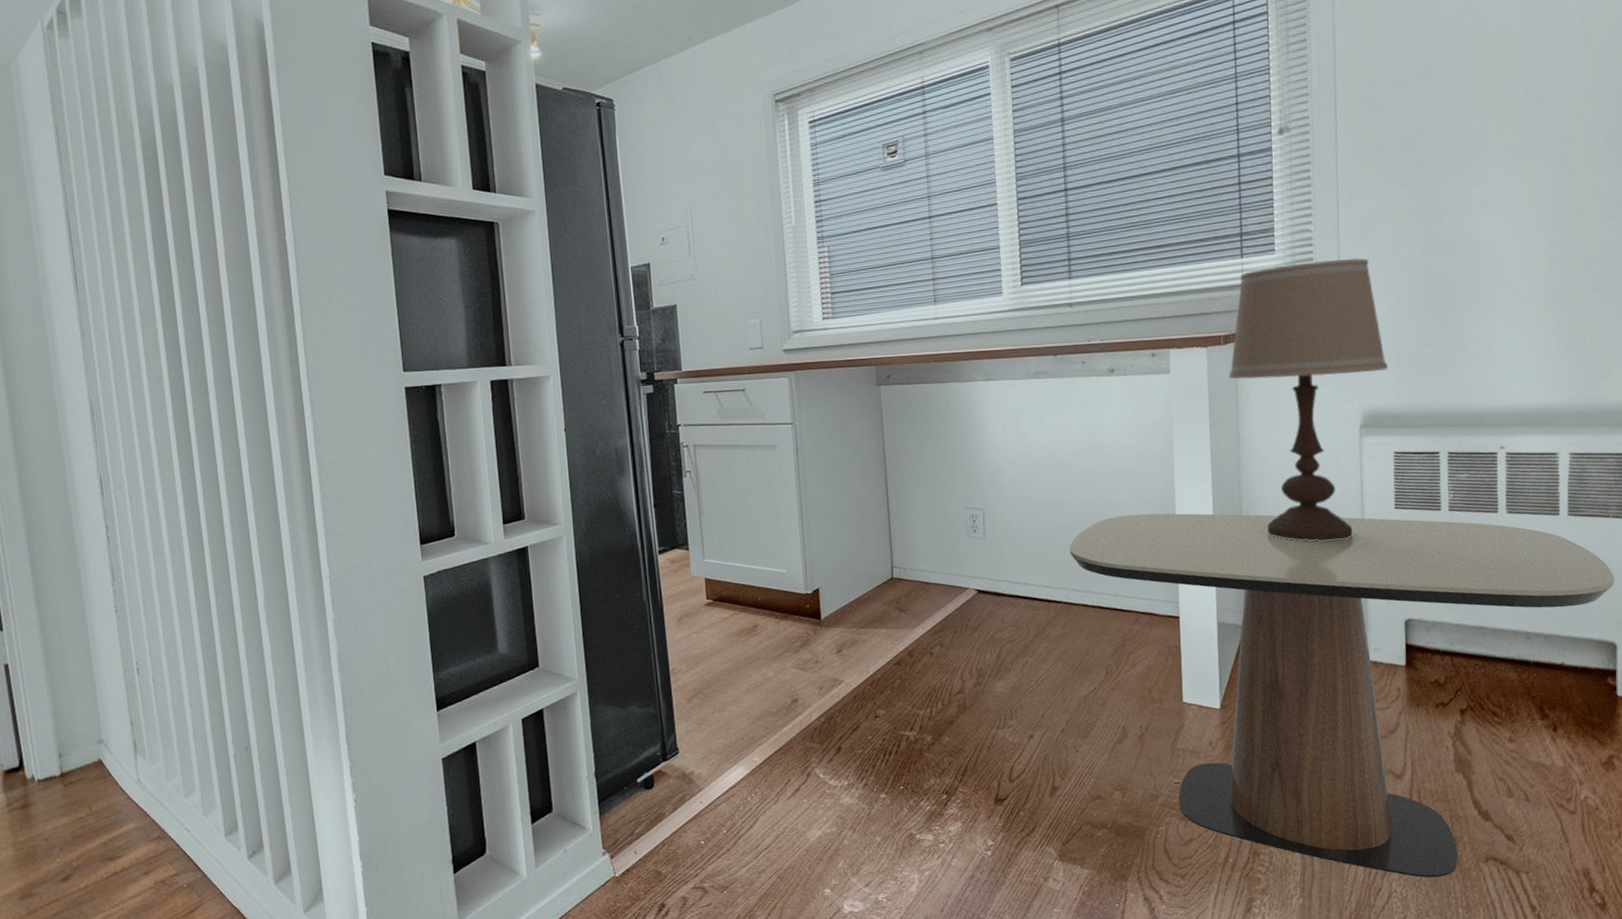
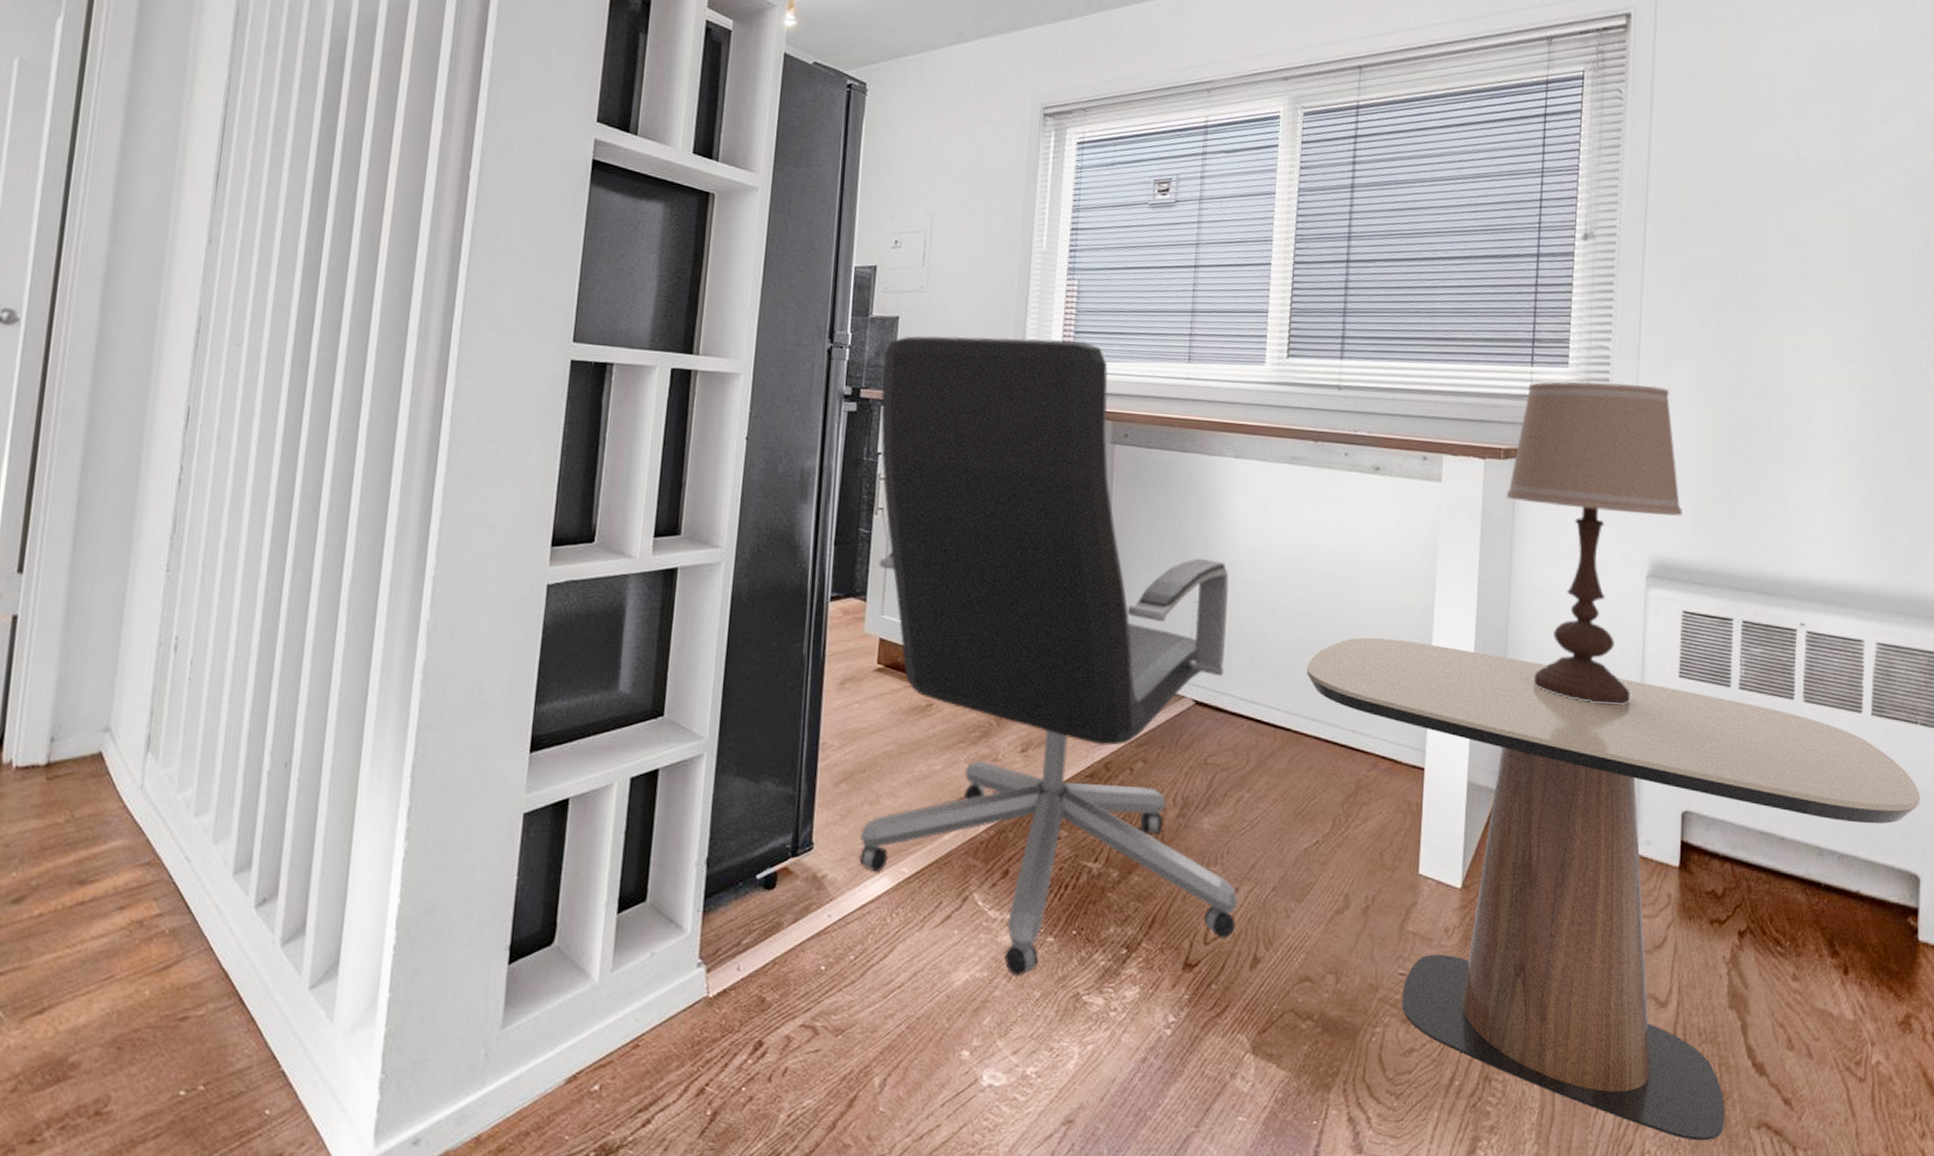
office chair: none [669,300,1034,828] -> present [859,335,1238,977]

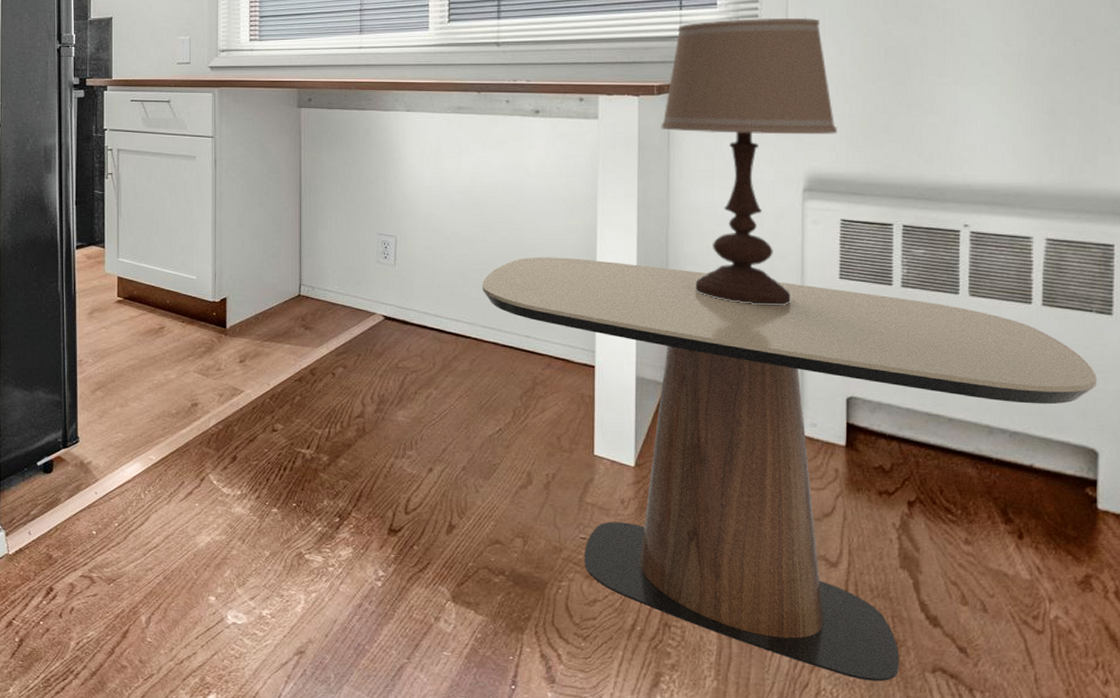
office chair: present [859,335,1238,977] -> none [103,24,433,539]

